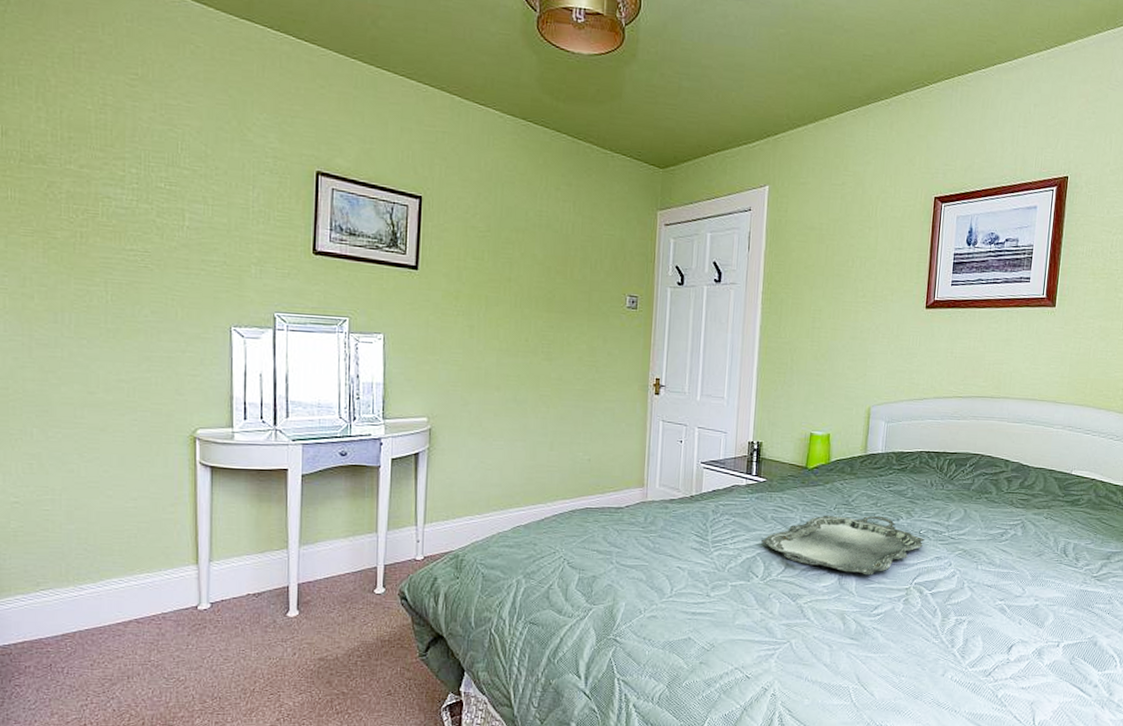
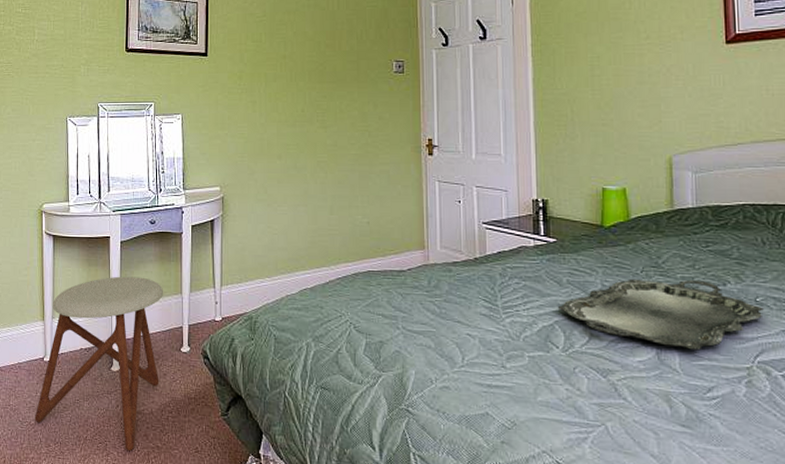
stool: none [185,513,354,701] -> present [35,276,163,452]

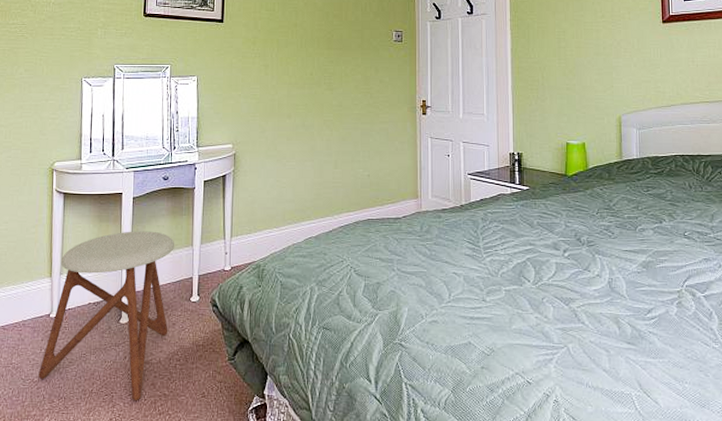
serving tray: present [558,278,764,351] -> none [530,219,690,278]

